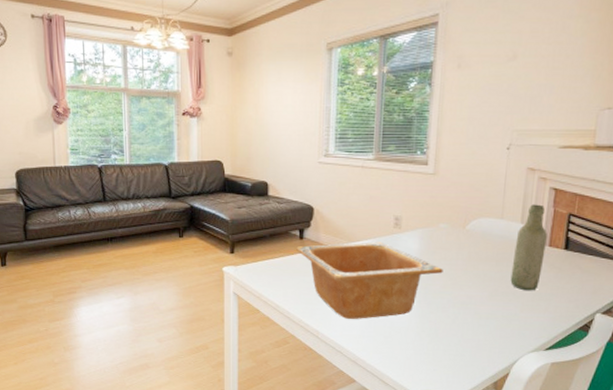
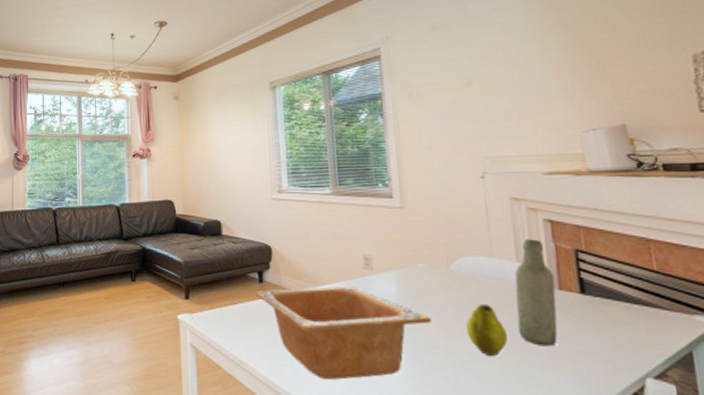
fruit: none [469,258,502,300] -> present [465,304,509,357]

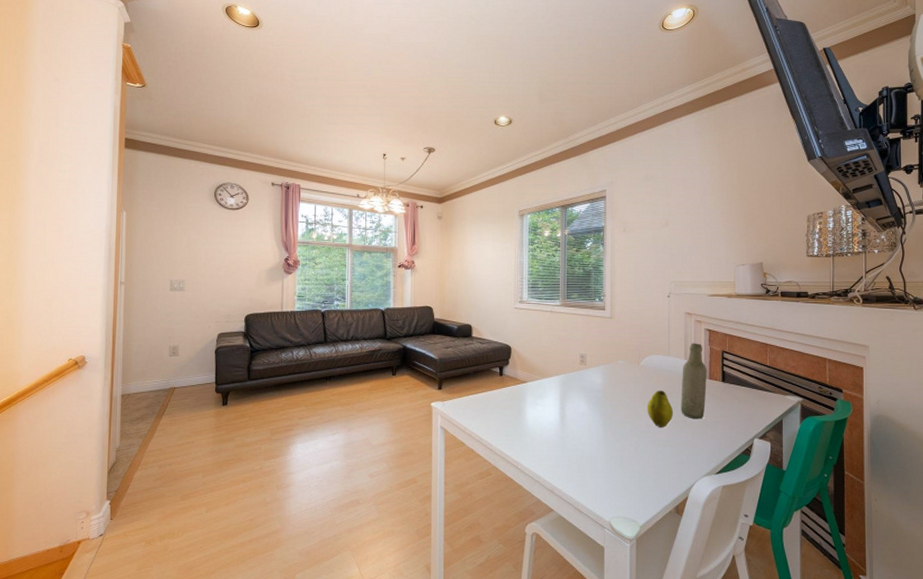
serving bowl: present [255,285,432,380] -> none [496,377,624,449]

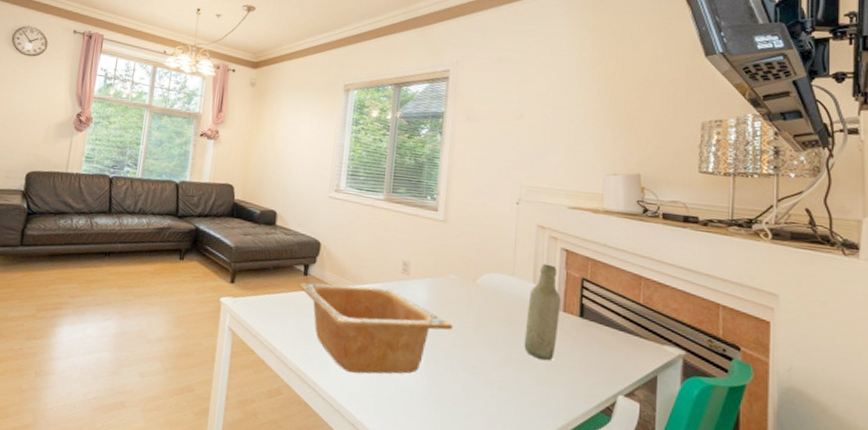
serving bowl: none [496,377,624,449] -> present [298,283,453,374]
fruit: present [647,390,674,428] -> none [480,317,515,366]

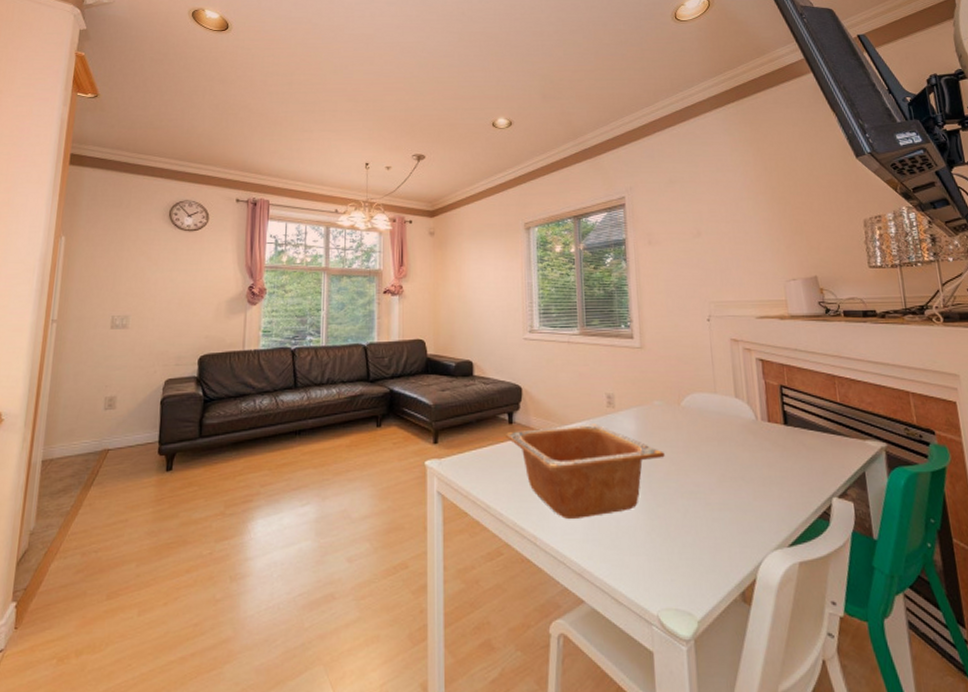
bottle: present [524,264,561,361] -> none [733,376,767,474]

